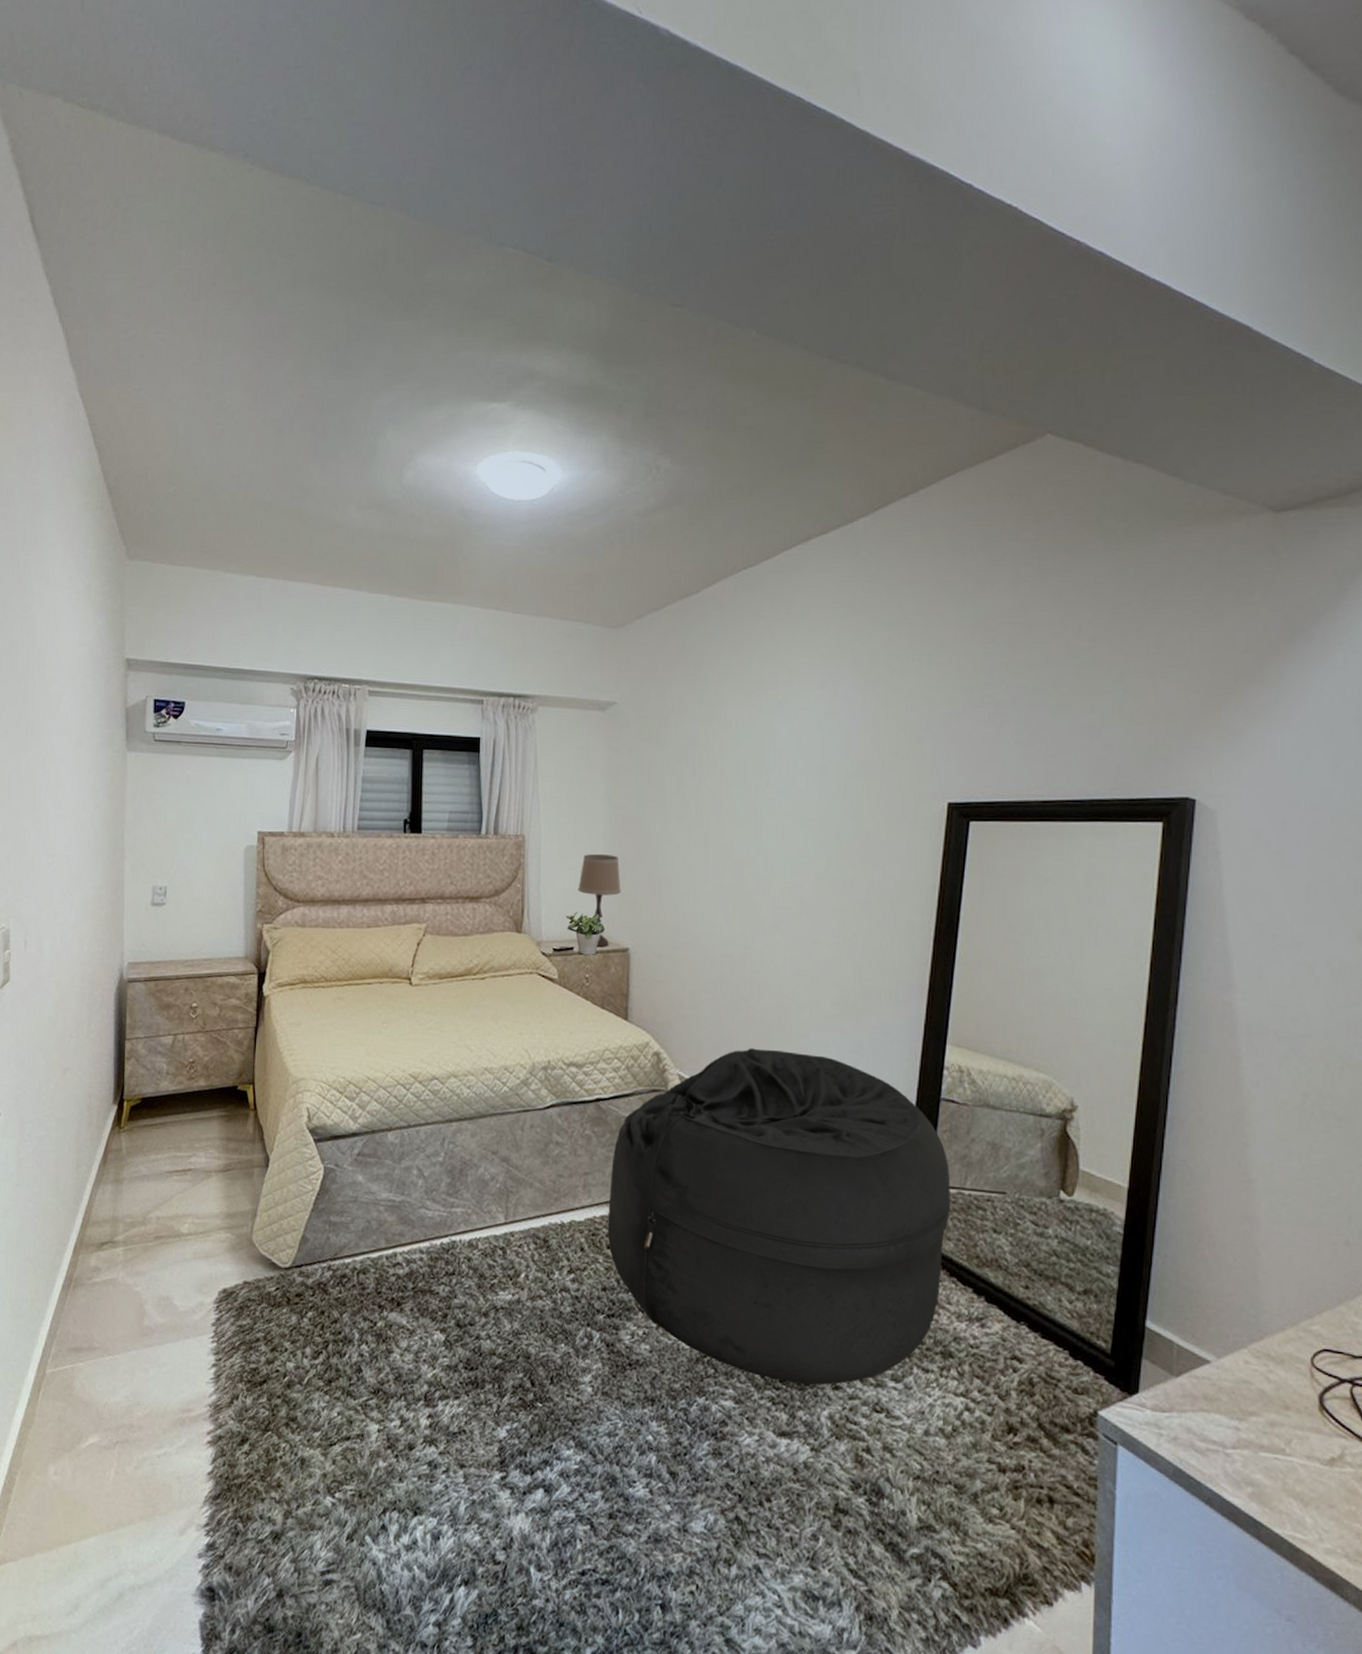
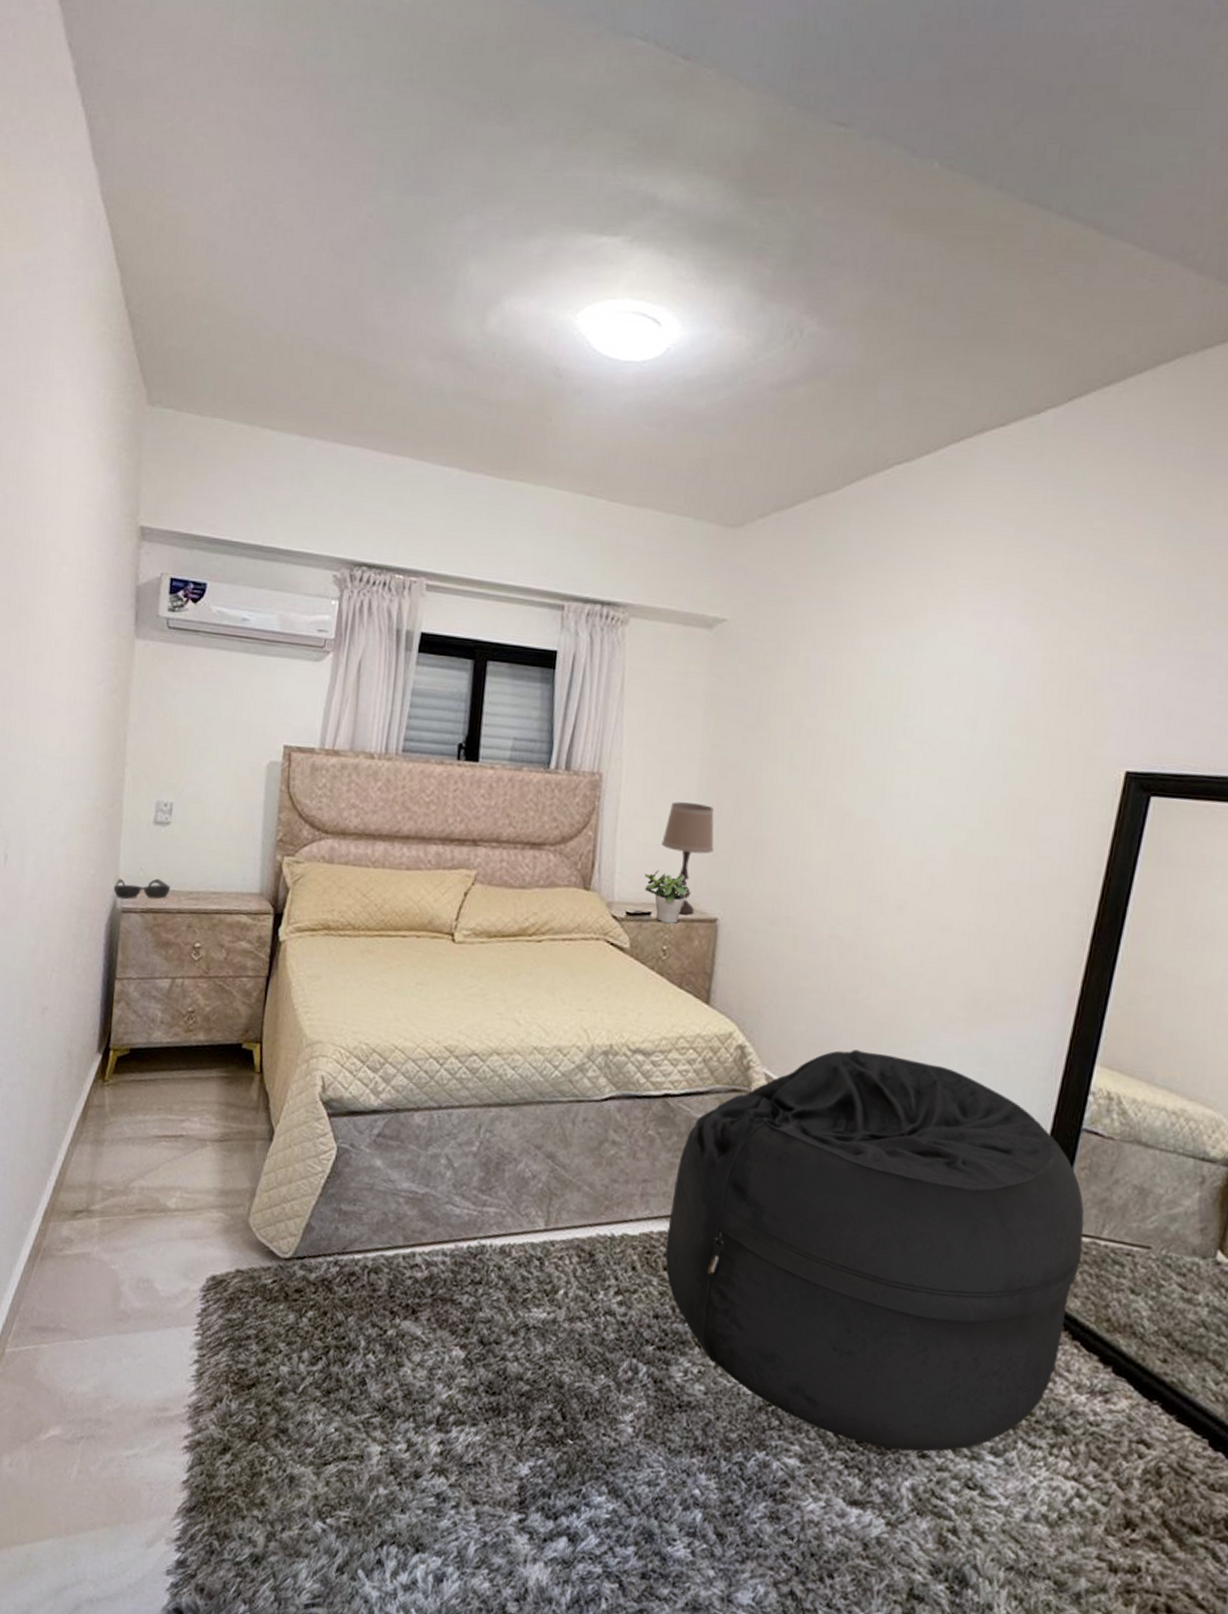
glasses: none [119,951,168,970] -> present [113,878,170,899]

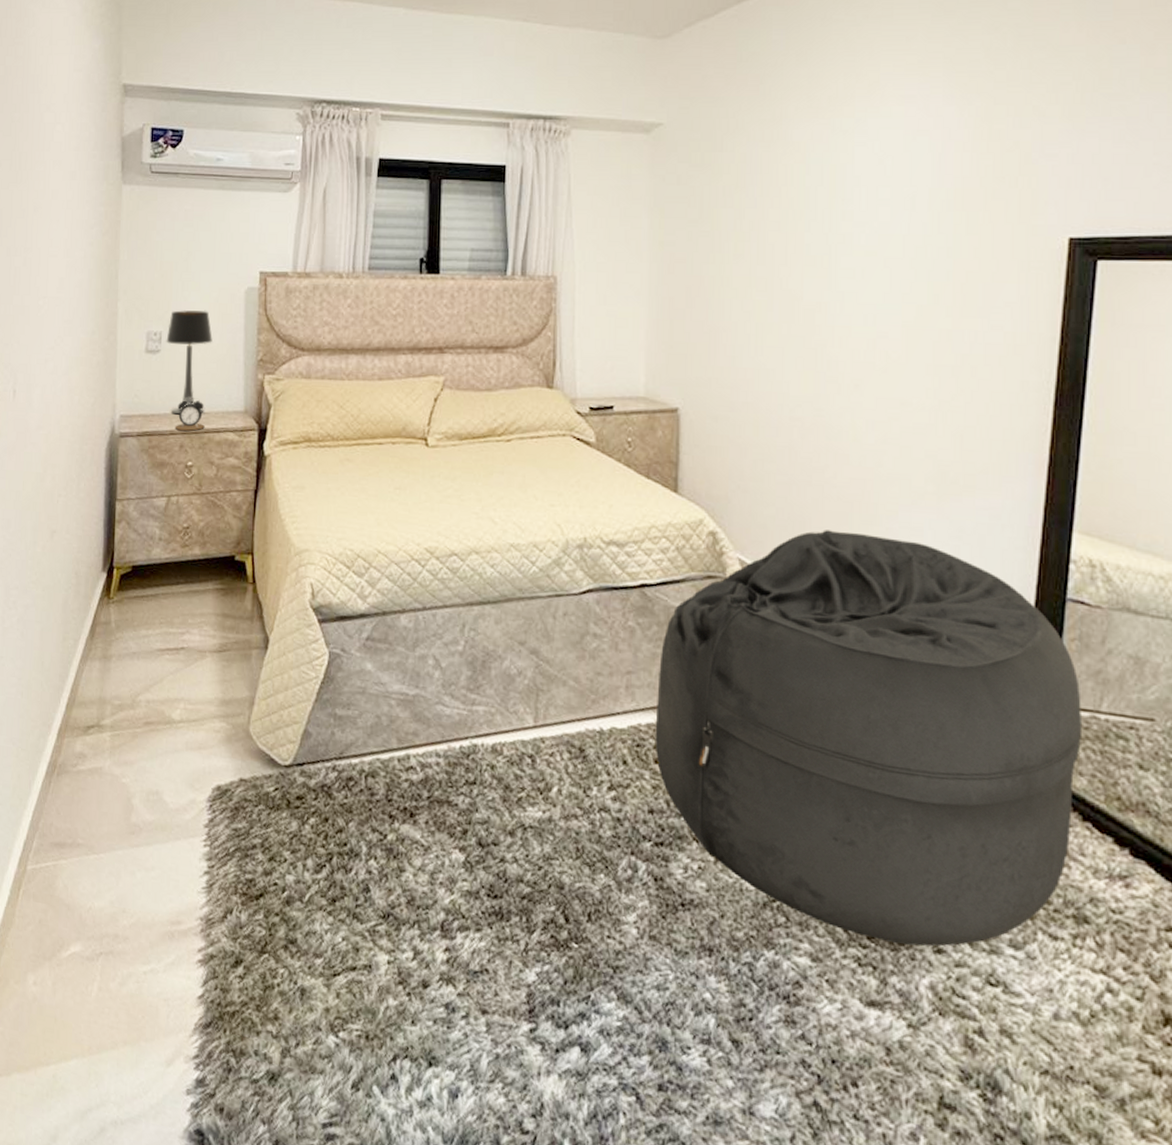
glasses: present [113,878,170,899] -> none [111,403,162,424]
table lamp: none [177,781,229,893] -> present [166,310,213,415]
alarm clock: none [184,875,216,911] -> present [176,397,205,431]
potted plant: present [645,869,689,924] -> none [605,364,648,416]
table lamp: present [661,802,714,915] -> none [618,298,669,407]

